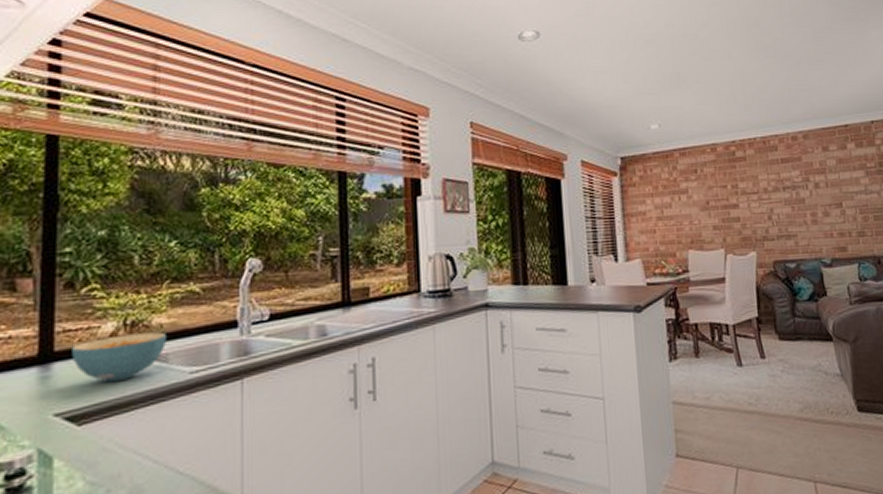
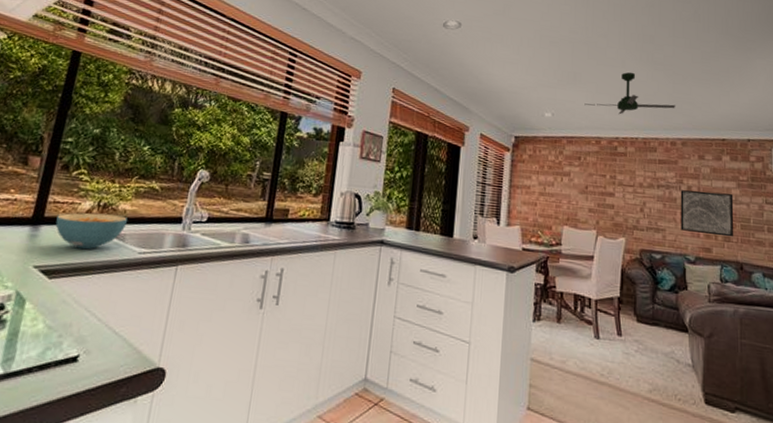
ceiling fan: none [693,63,792,115] -> present [584,72,675,115]
wall art: none [808,184,868,233] -> present [680,190,734,237]

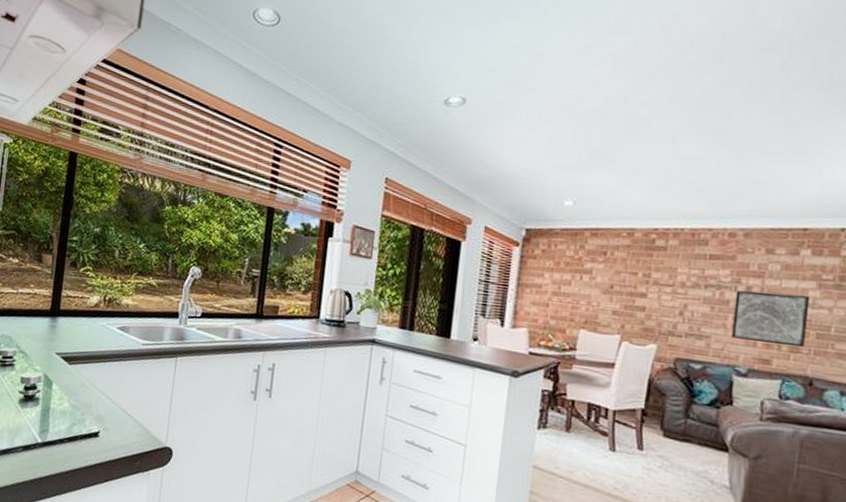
cereal bowl: present [55,213,128,250] -> none [70,306,131,340]
ceiling fan: present [584,72,675,115] -> none [616,147,740,201]

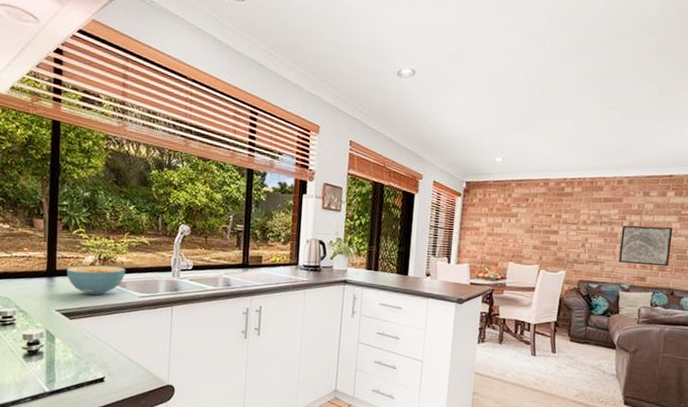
cereal bowl: none [70,306,131,340] -> present [67,265,126,296]

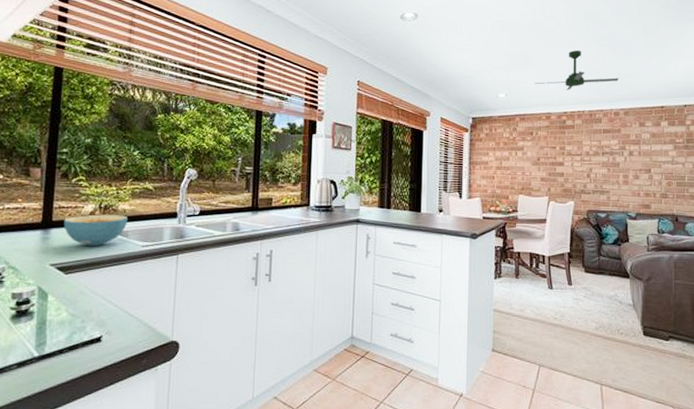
ceiling fan: none [535,112,626,156] -> present [535,50,618,91]
wall art: present [618,225,673,267] -> none [623,155,671,194]

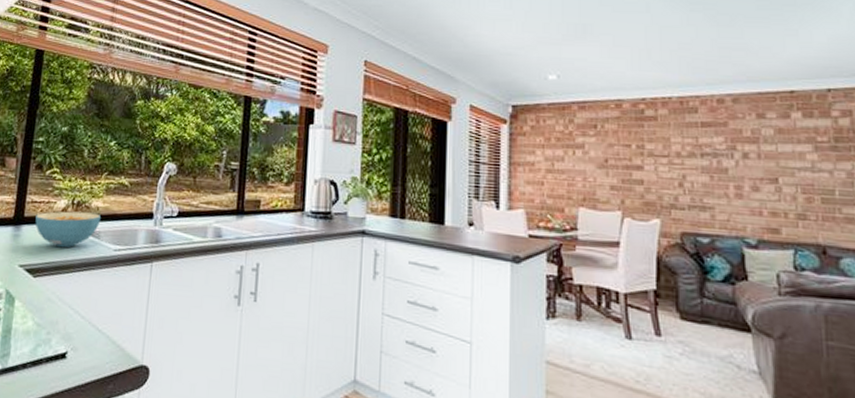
ceiling fan: present [535,50,618,91] -> none [598,17,721,71]

